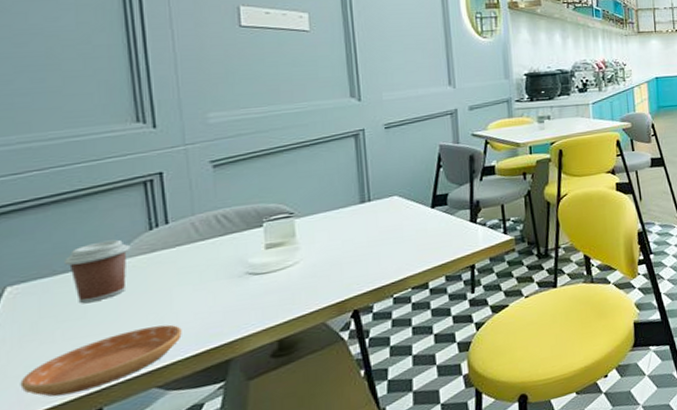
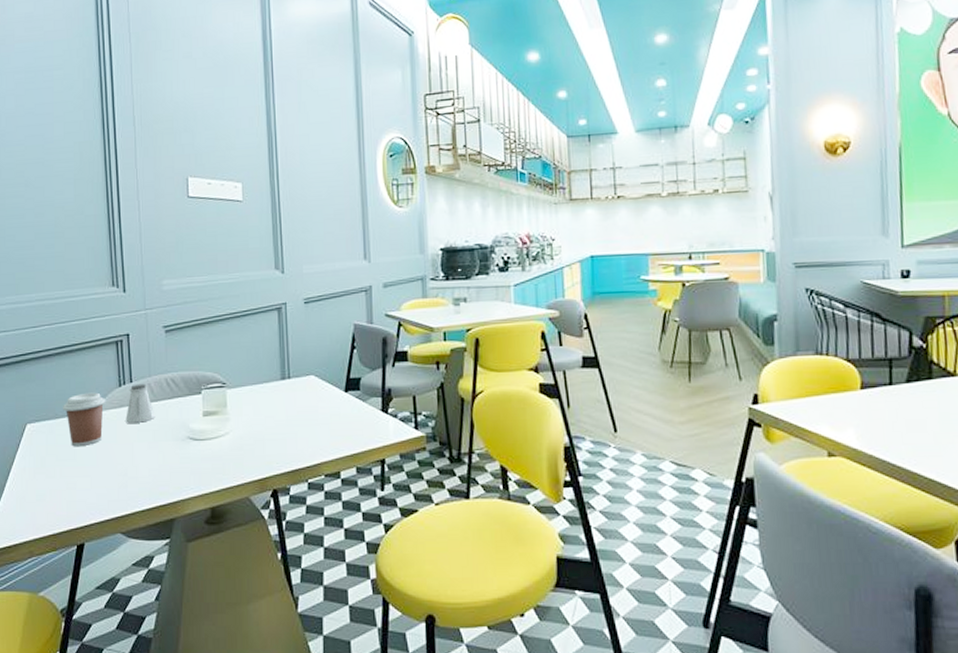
saucer: present [20,324,182,397] -> none [33,476,140,526]
saltshaker: none [160,223,202,268] -> present [126,383,155,423]

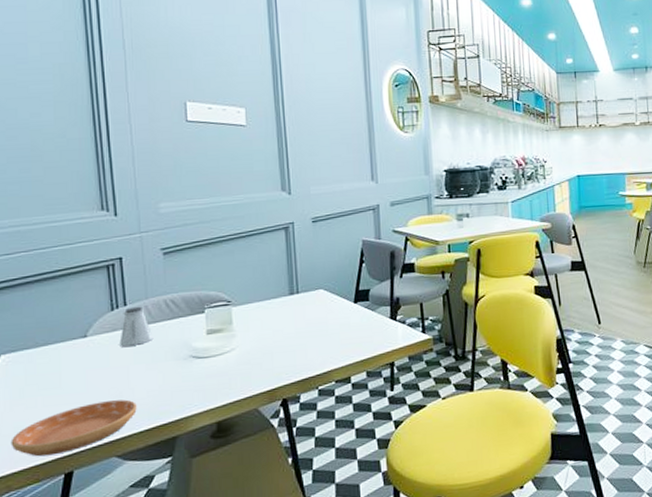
saucer: none [33,476,140,526] -> present [10,399,137,457]
coffee cup: present [63,392,106,447] -> none [45,317,96,375]

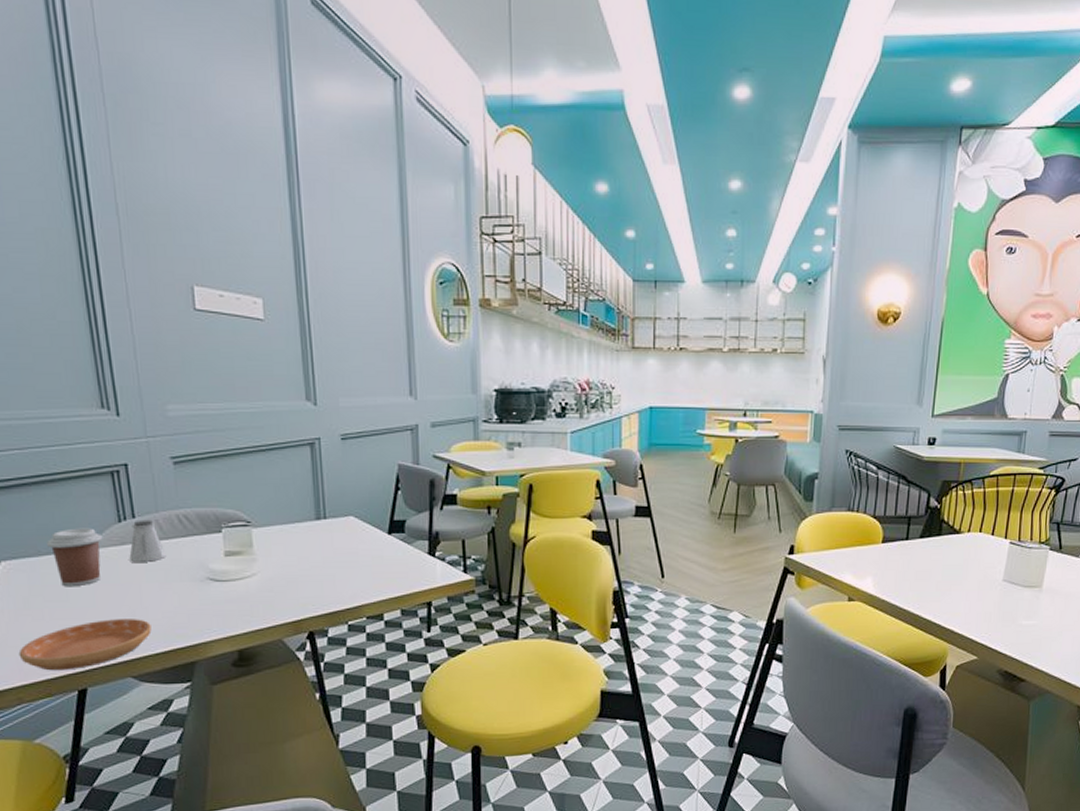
coffee cup: none [45,317,96,375] -> present [47,528,103,587]

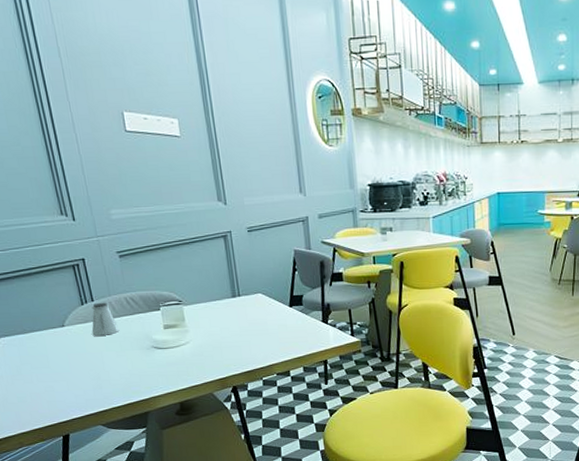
saucer: present [18,619,152,671] -> none [16,380,114,422]
coffee cup: present [47,528,103,587] -> none [30,310,72,357]

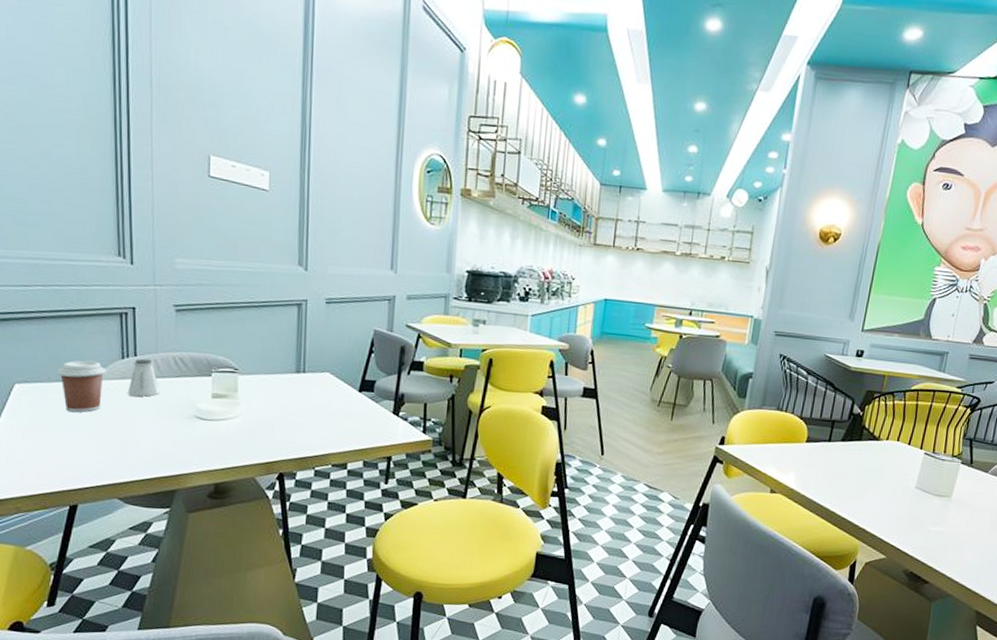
coffee cup: none [30,310,72,357] -> present [57,360,107,413]

